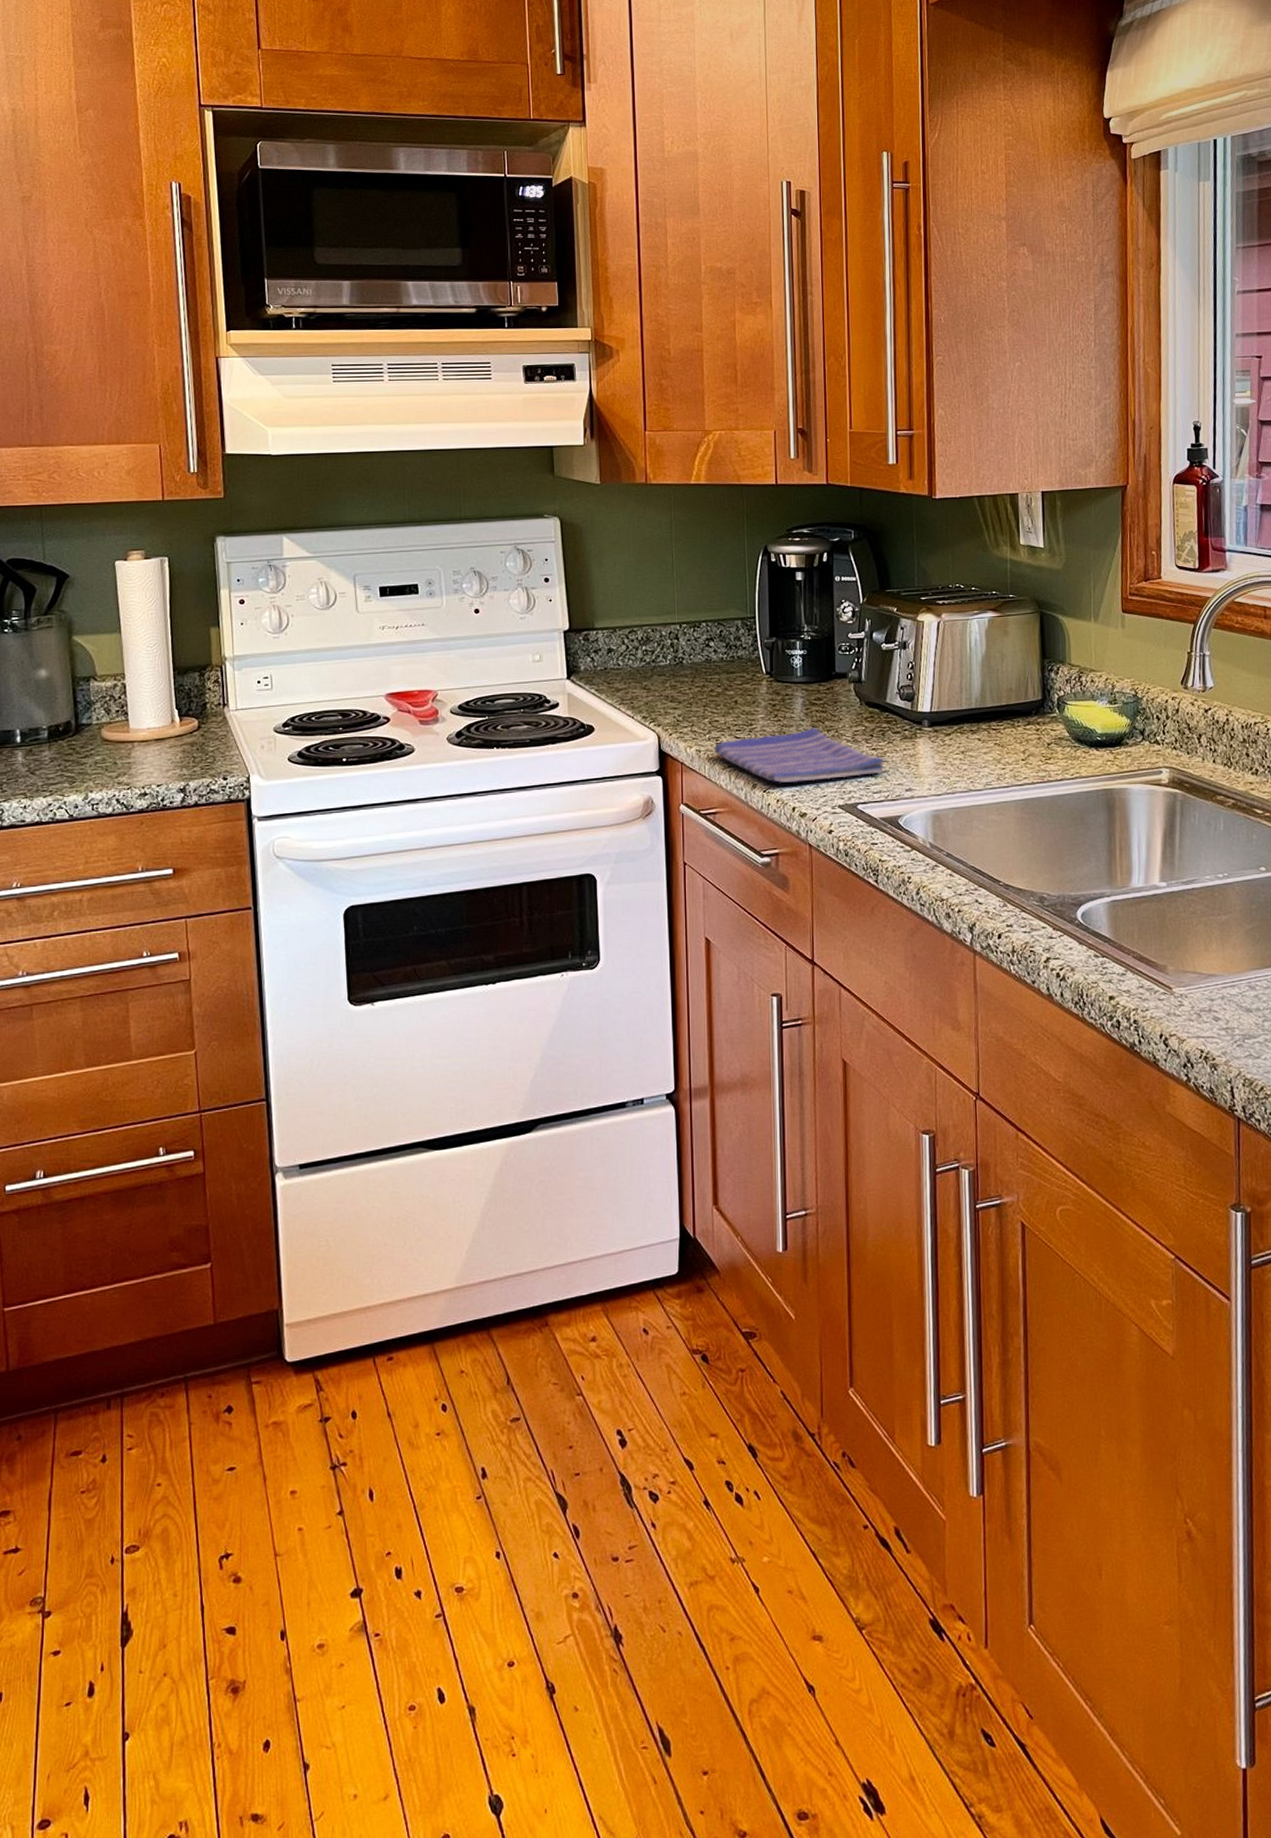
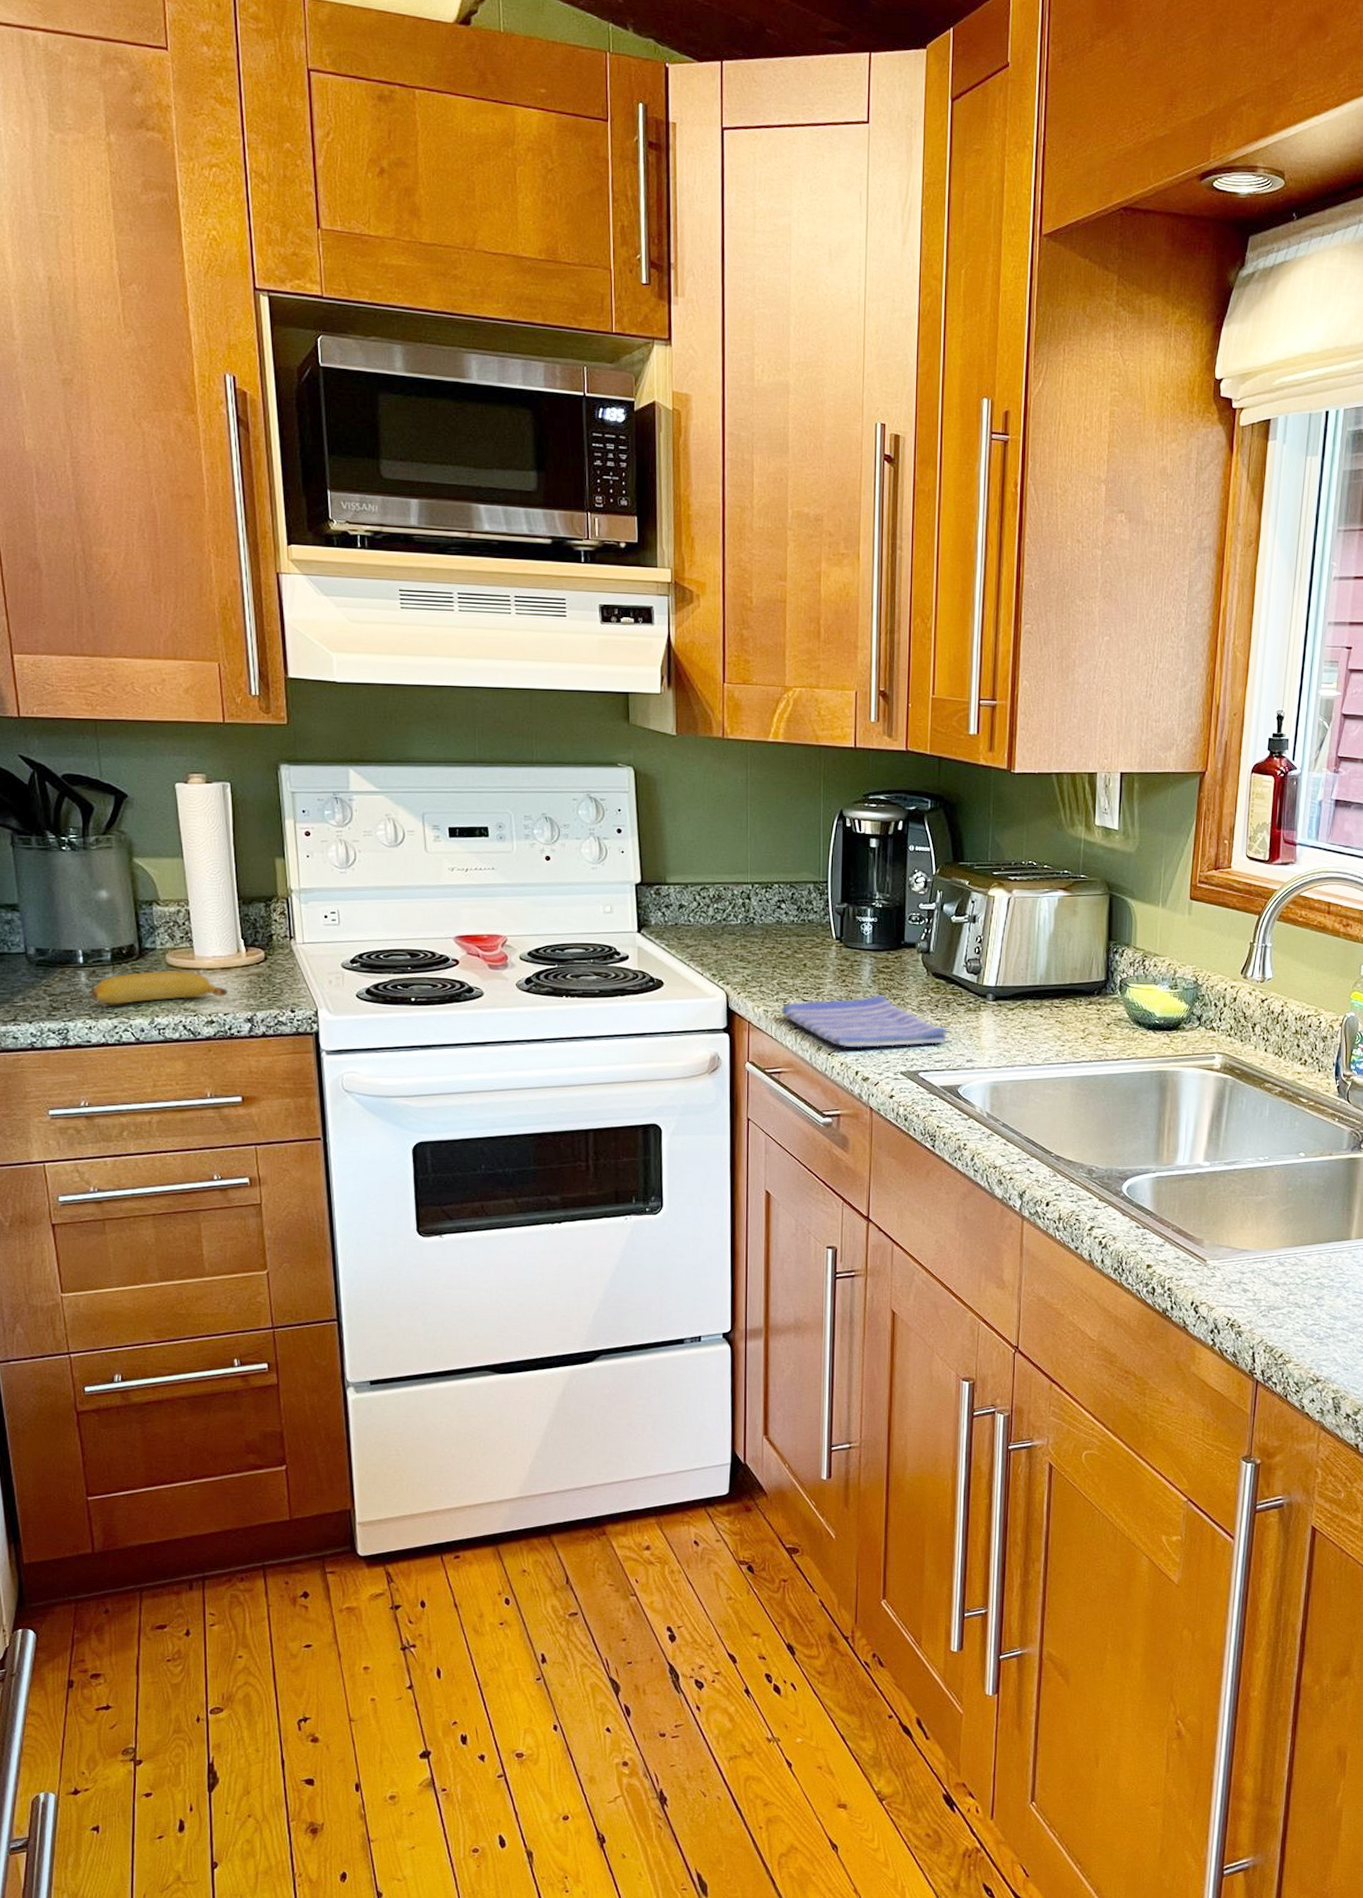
banana: none [26,744,161,782] -> present [90,970,228,1004]

